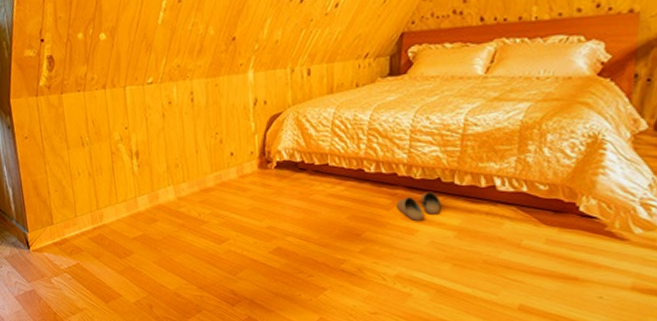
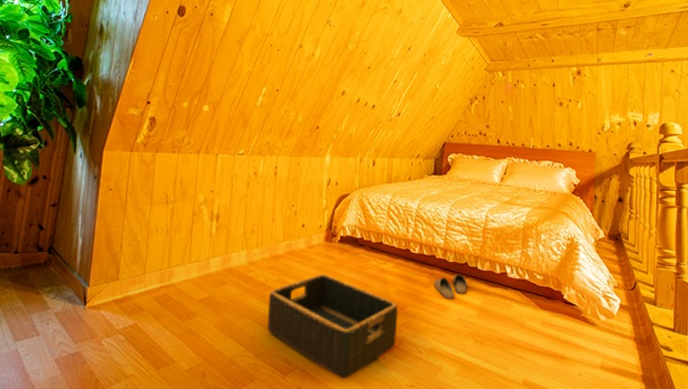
basket: none [204,203,355,307] -> present [267,273,399,379]

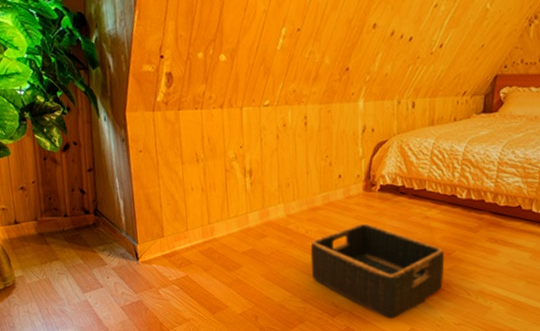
slippers: present [434,273,467,300] -> none [483,217,520,244]

